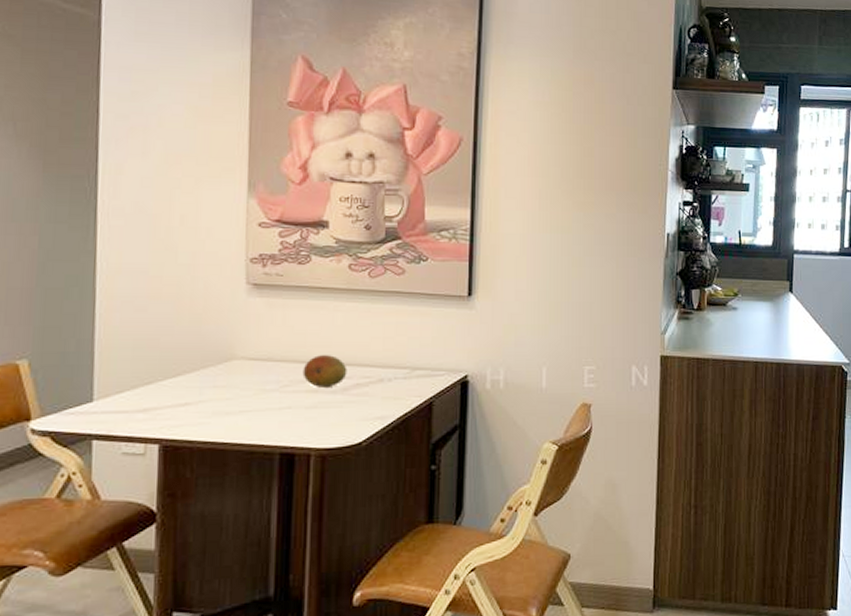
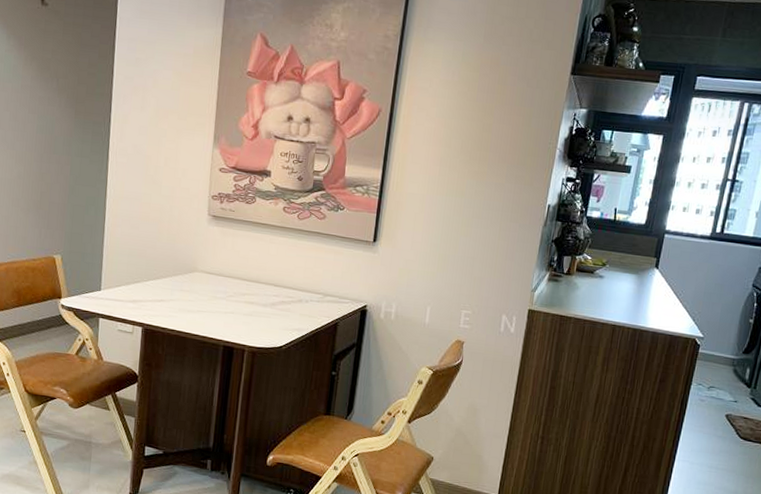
fruit: present [302,355,347,387] -> none [243,276,276,302]

